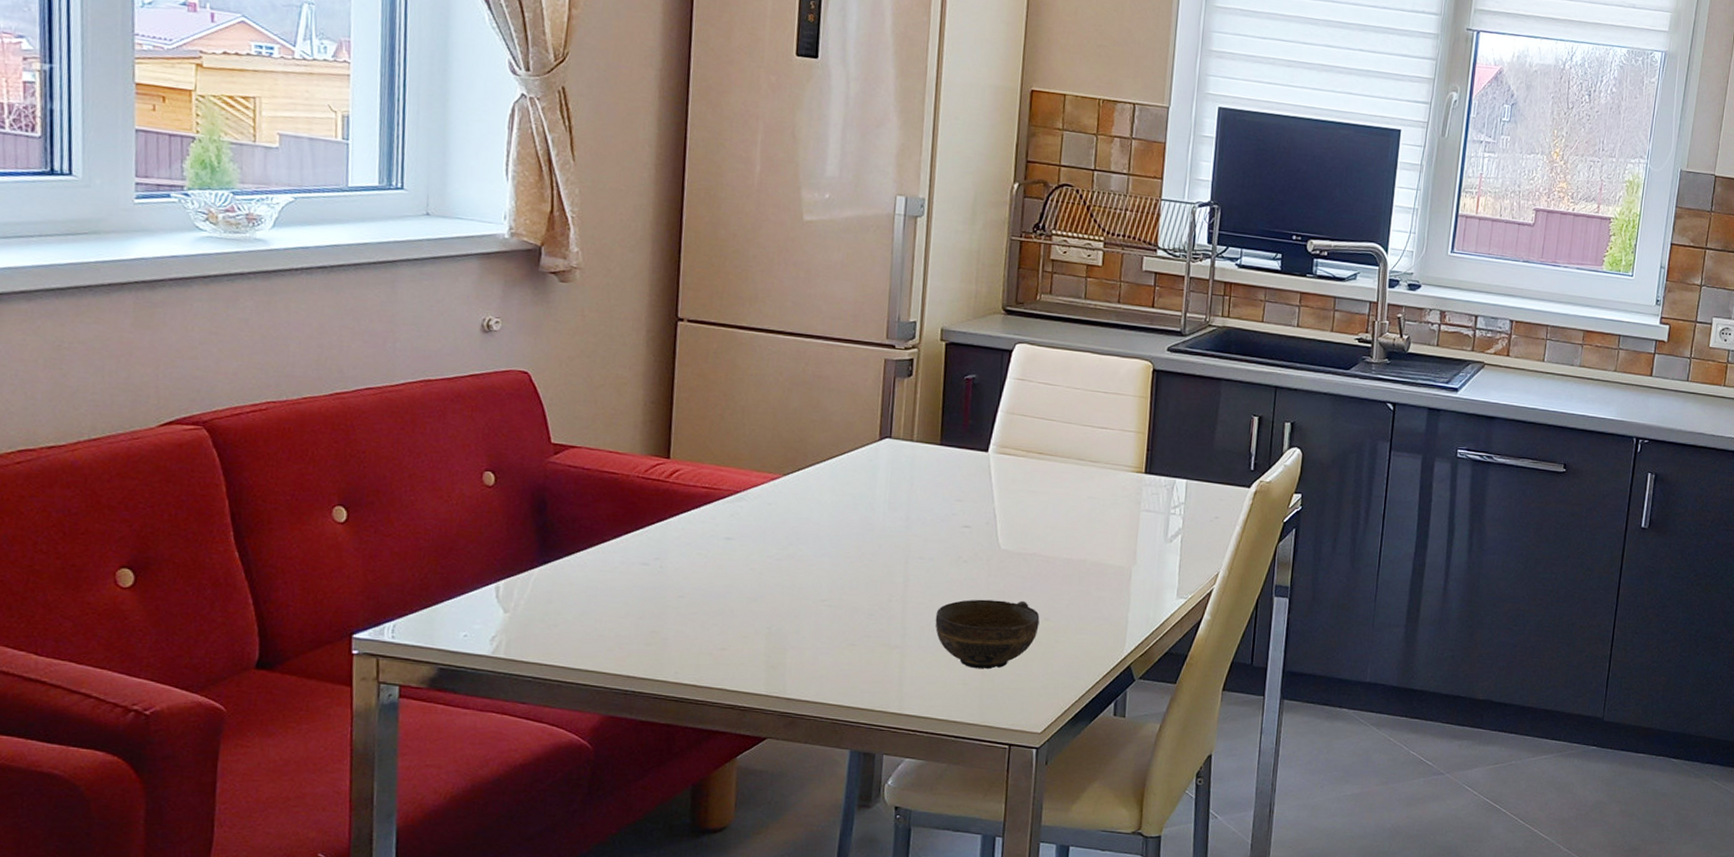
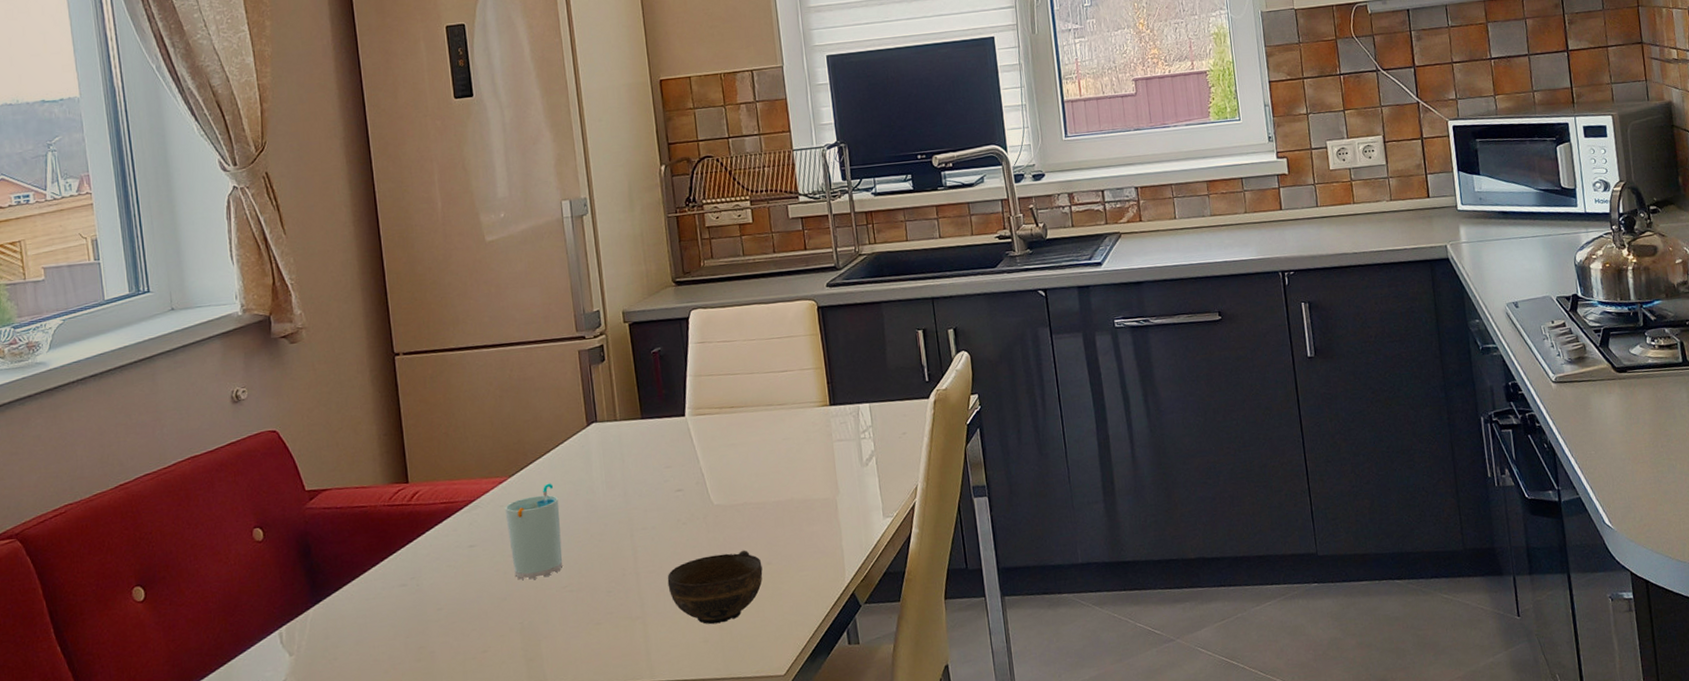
cup: none [770,490,834,587] -> present [505,483,563,580]

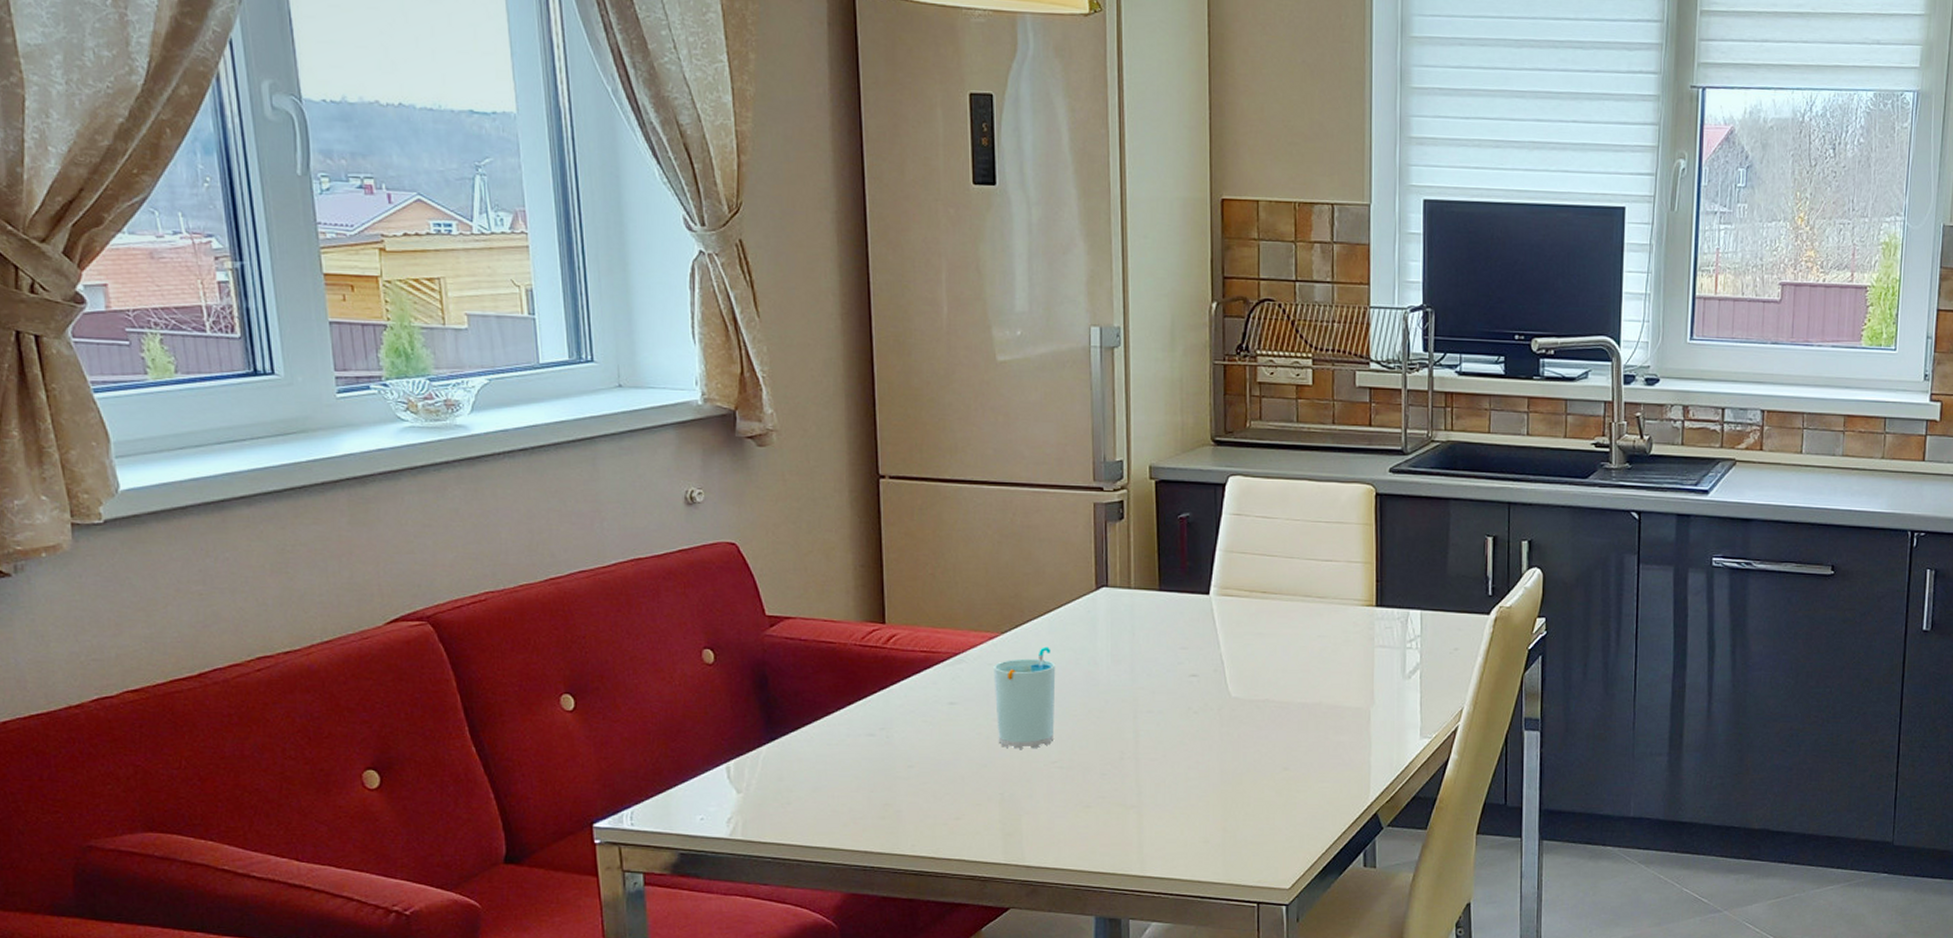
cup: present [667,550,763,625] -> none [1170,750,1278,825]

